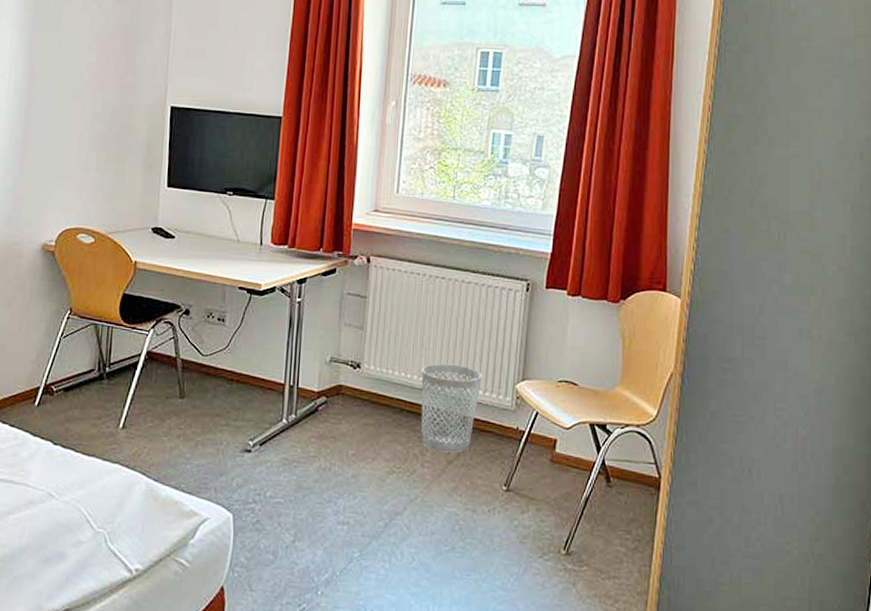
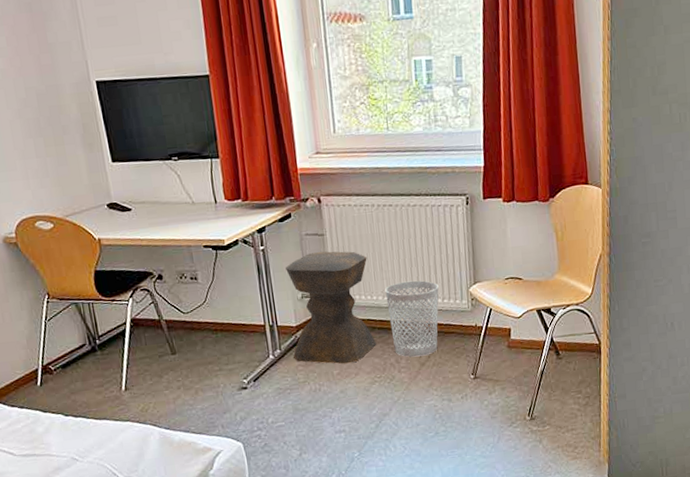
stool: none [307,314,408,445] -> present [286,251,377,364]

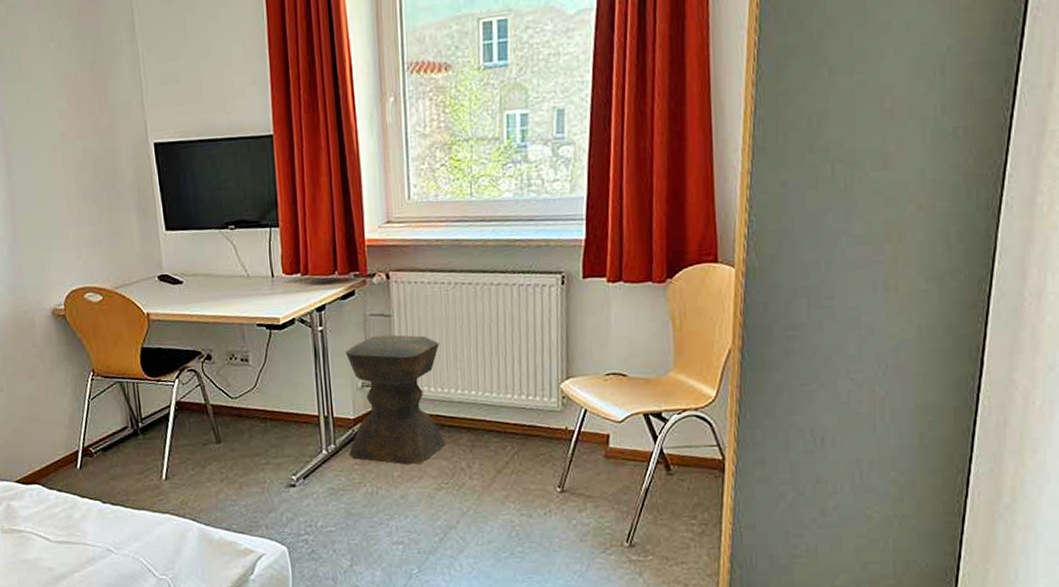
wastebasket: present [385,280,439,357] -> none [459,372,523,462]

